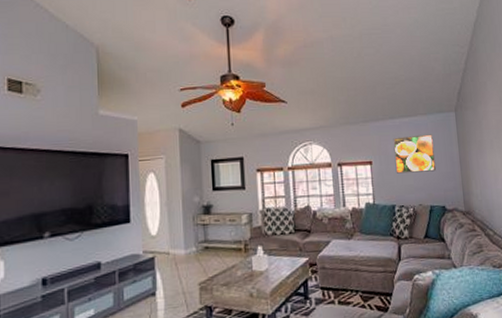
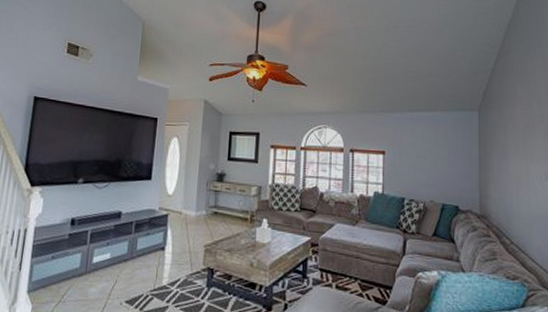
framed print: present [393,134,437,174] -> none [409,130,453,169]

